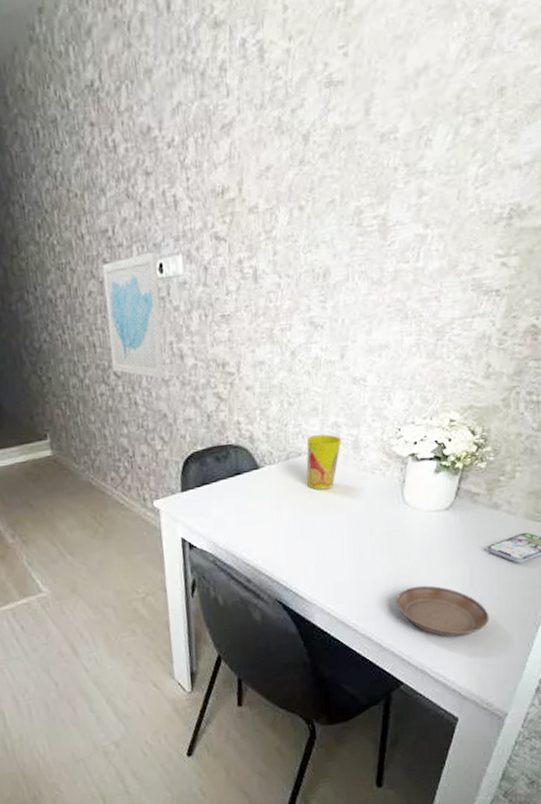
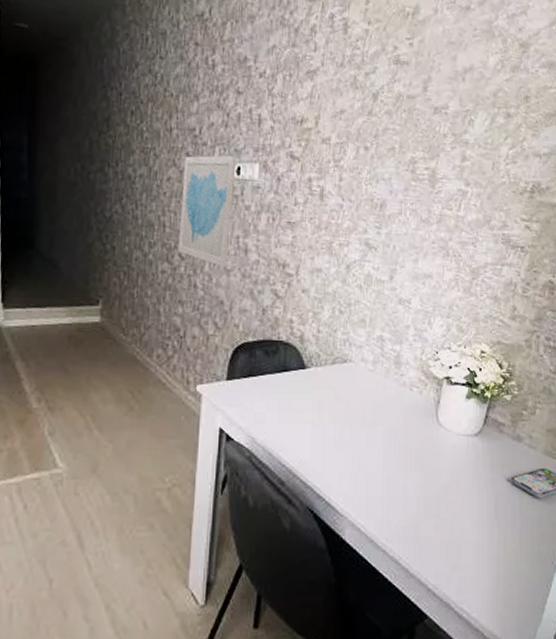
cup: present [306,434,341,490] -> none [349,345,384,399]
saucer: present [395,585,490,637] -> none [425,510,512,569]

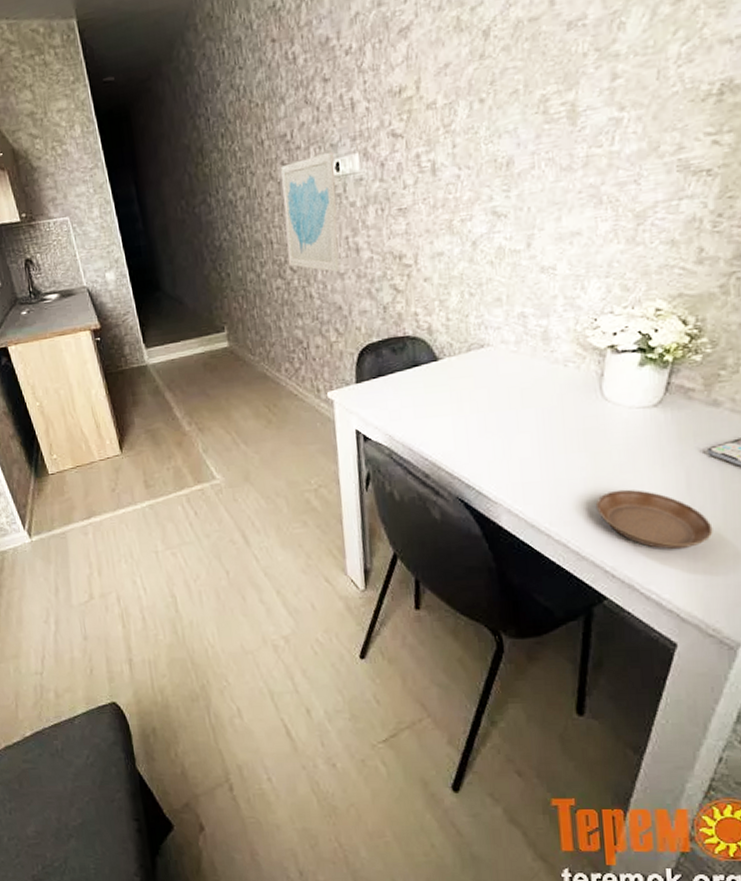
saucer: none [425,510,512,569] -> present [595,489,713,549]

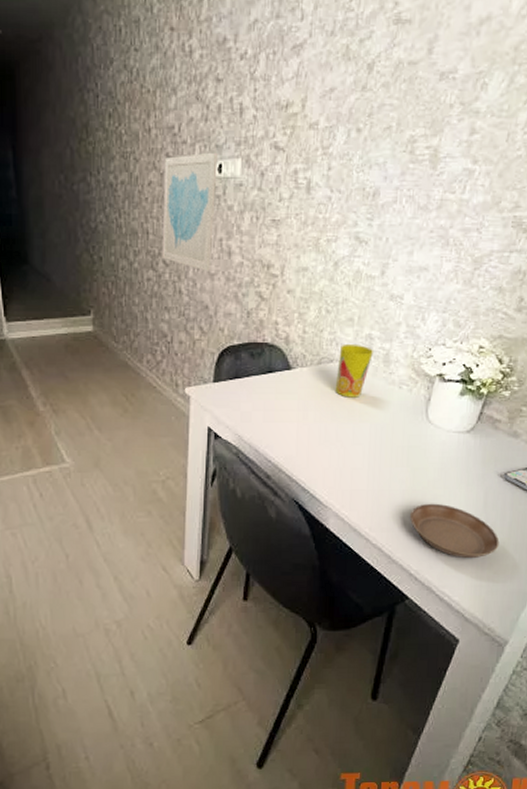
cup: none [489,325,529,383] -> present [335,345,373,398]

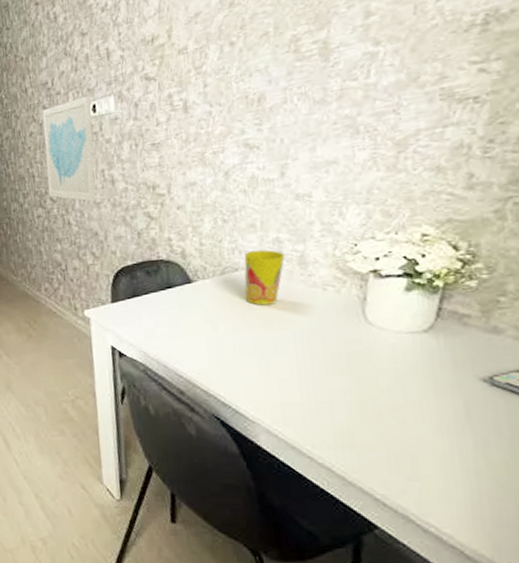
saucer: present [409,503,500,558] -> none [361,415,500,480]

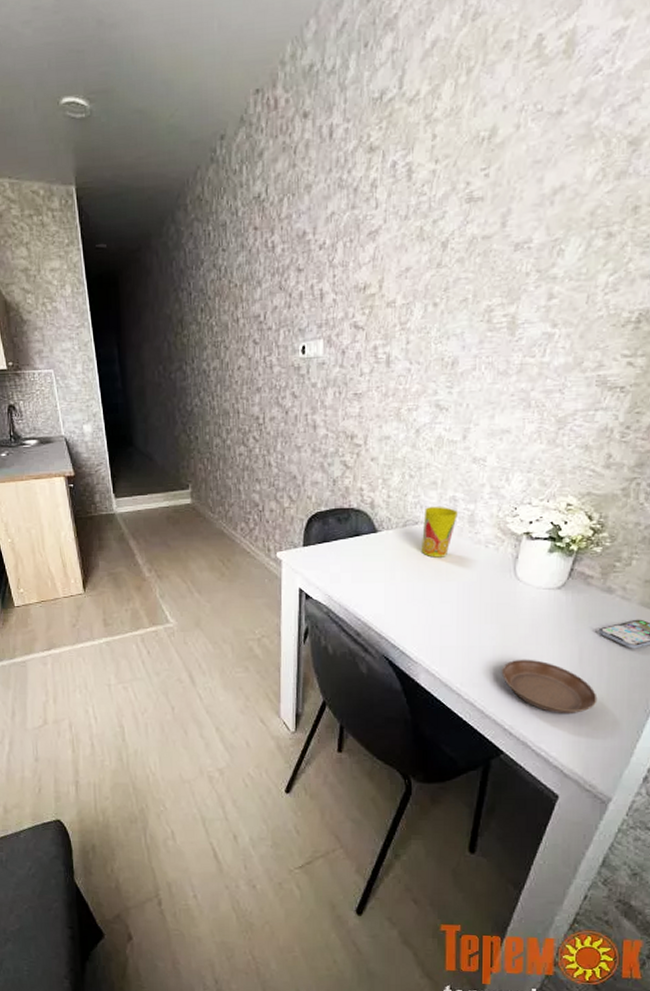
wall art: present [42,95,96,202] -> none [251,335,301,445]
saucer: none [361,415,500,480] -> present [501,659,598,713]

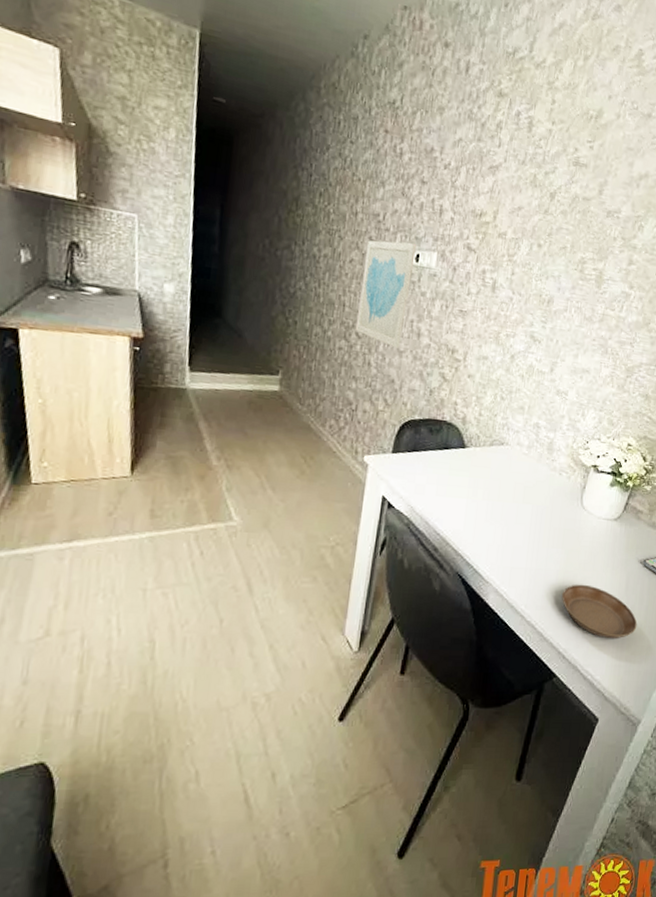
wall art: none [251,335,301,445] -> present [355,240,417,348]
cup: present [421,507,458,558] -> none [503,430,539,480]

